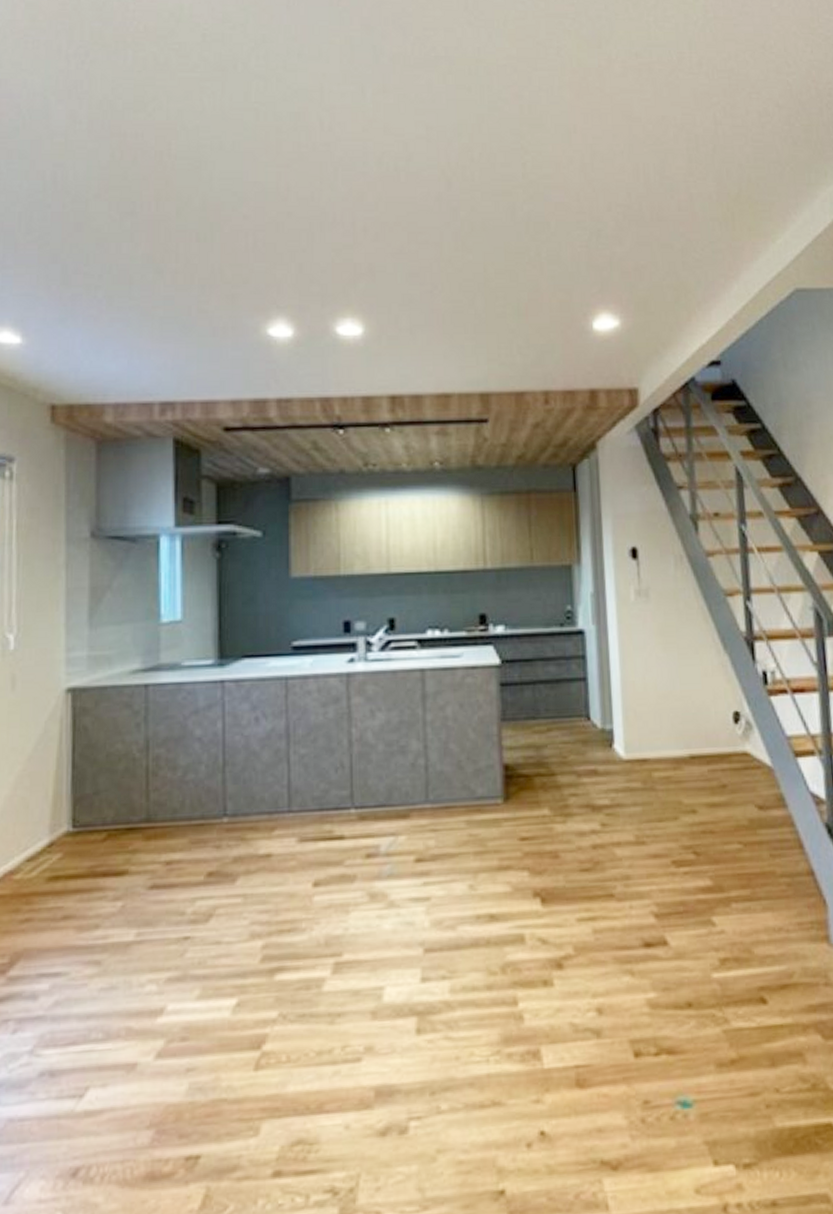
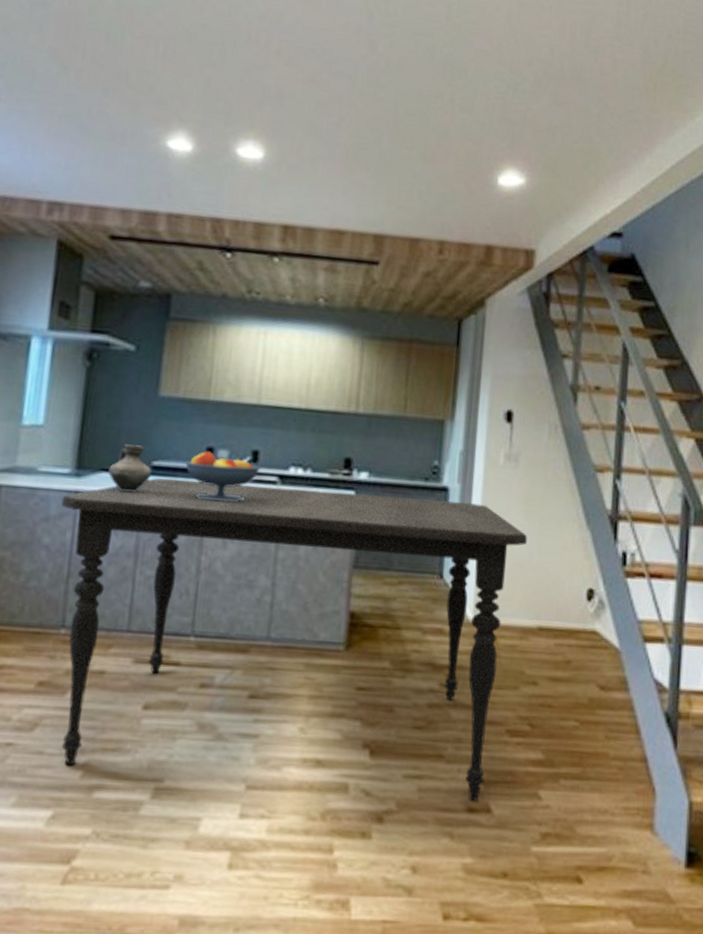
dining table: none [208,642,668,952] -> present [61,477,527,801]
ceramic pitcher: none [250,628,293,676] -> present [108,444,152,493]
fruit bowl: none [324,625,399,674] -> present [185,451,261,503]

